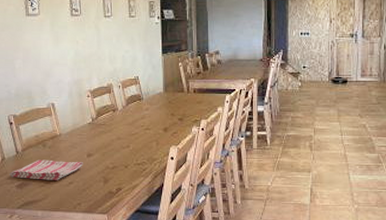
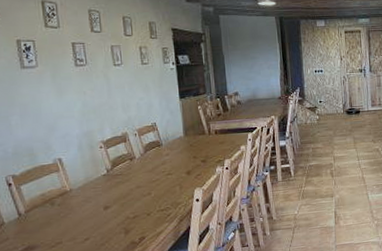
dish towel: present [9,159,83,180] -> none [11,216,100,243]

